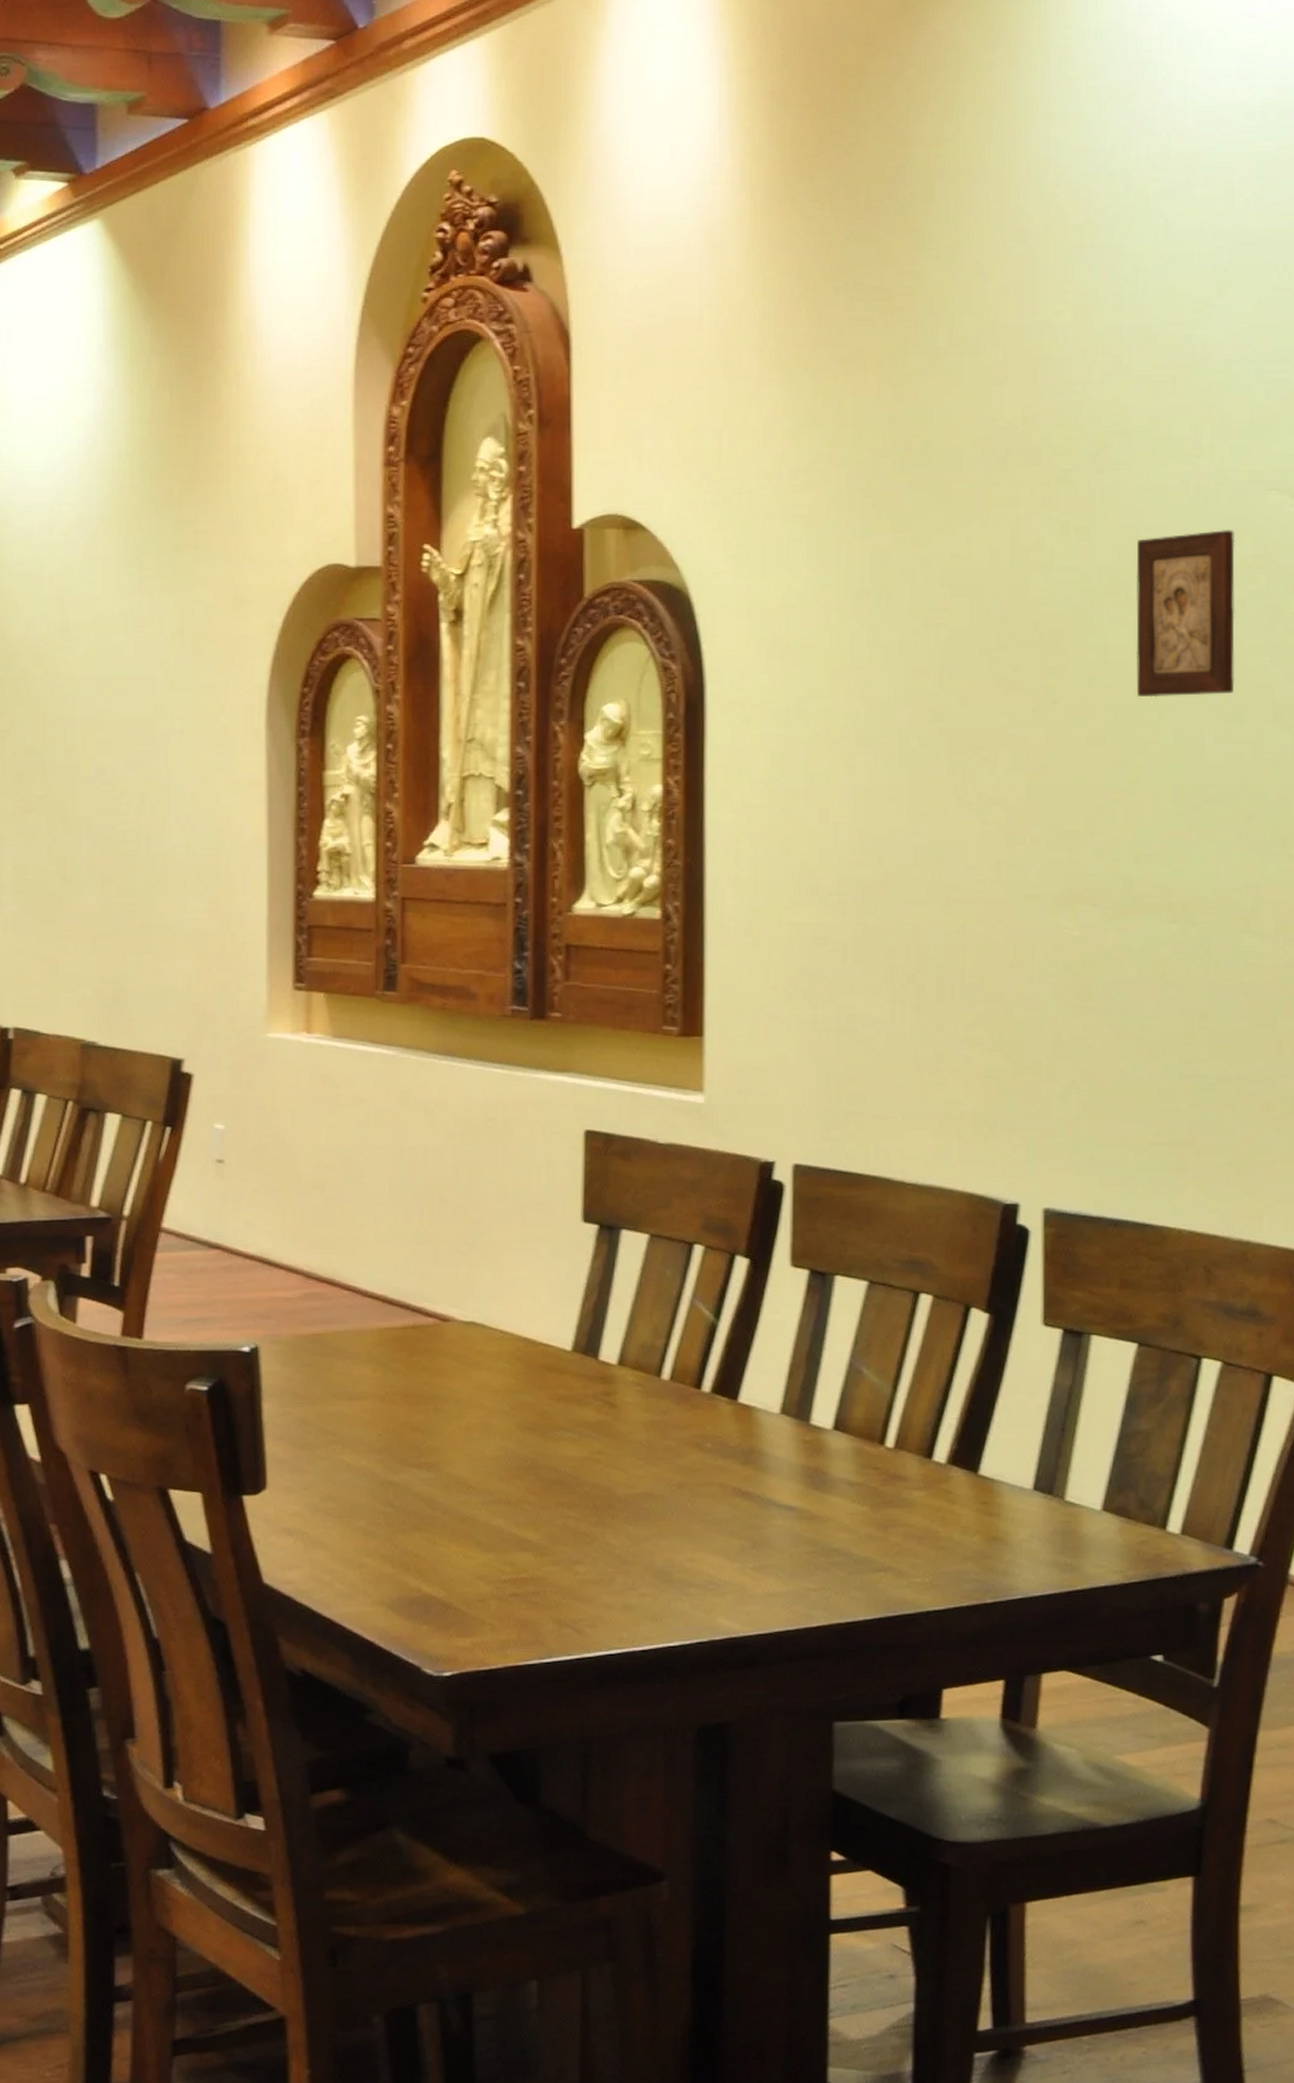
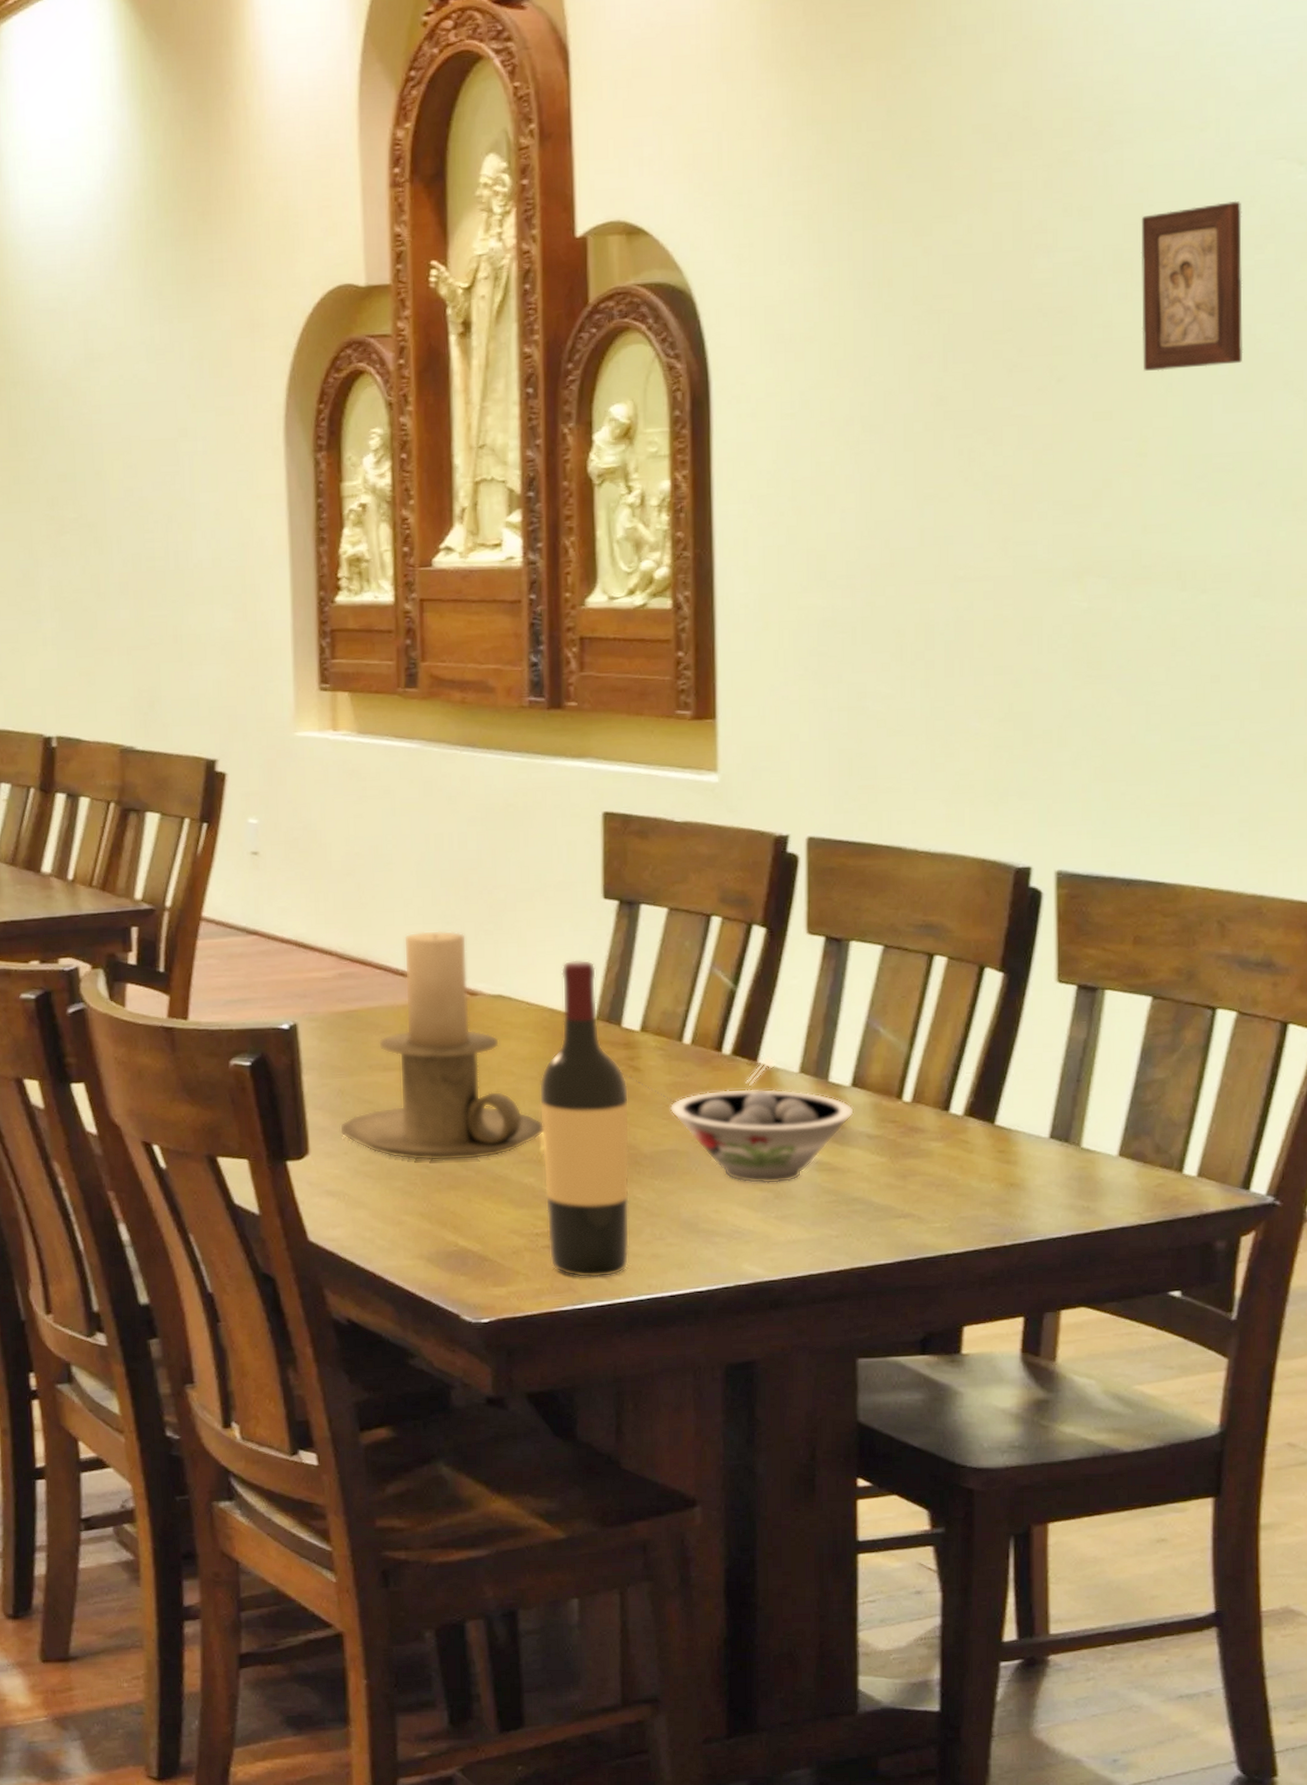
candle holder: none [300,1250,514,1499] -> present [339,930,543,1161]
wine bottle: none [511,1286,604,1629] -> present [539,959,630,1278]
bowl: none [597,1395,835,1531] -> present [622,1056,854,1184]

